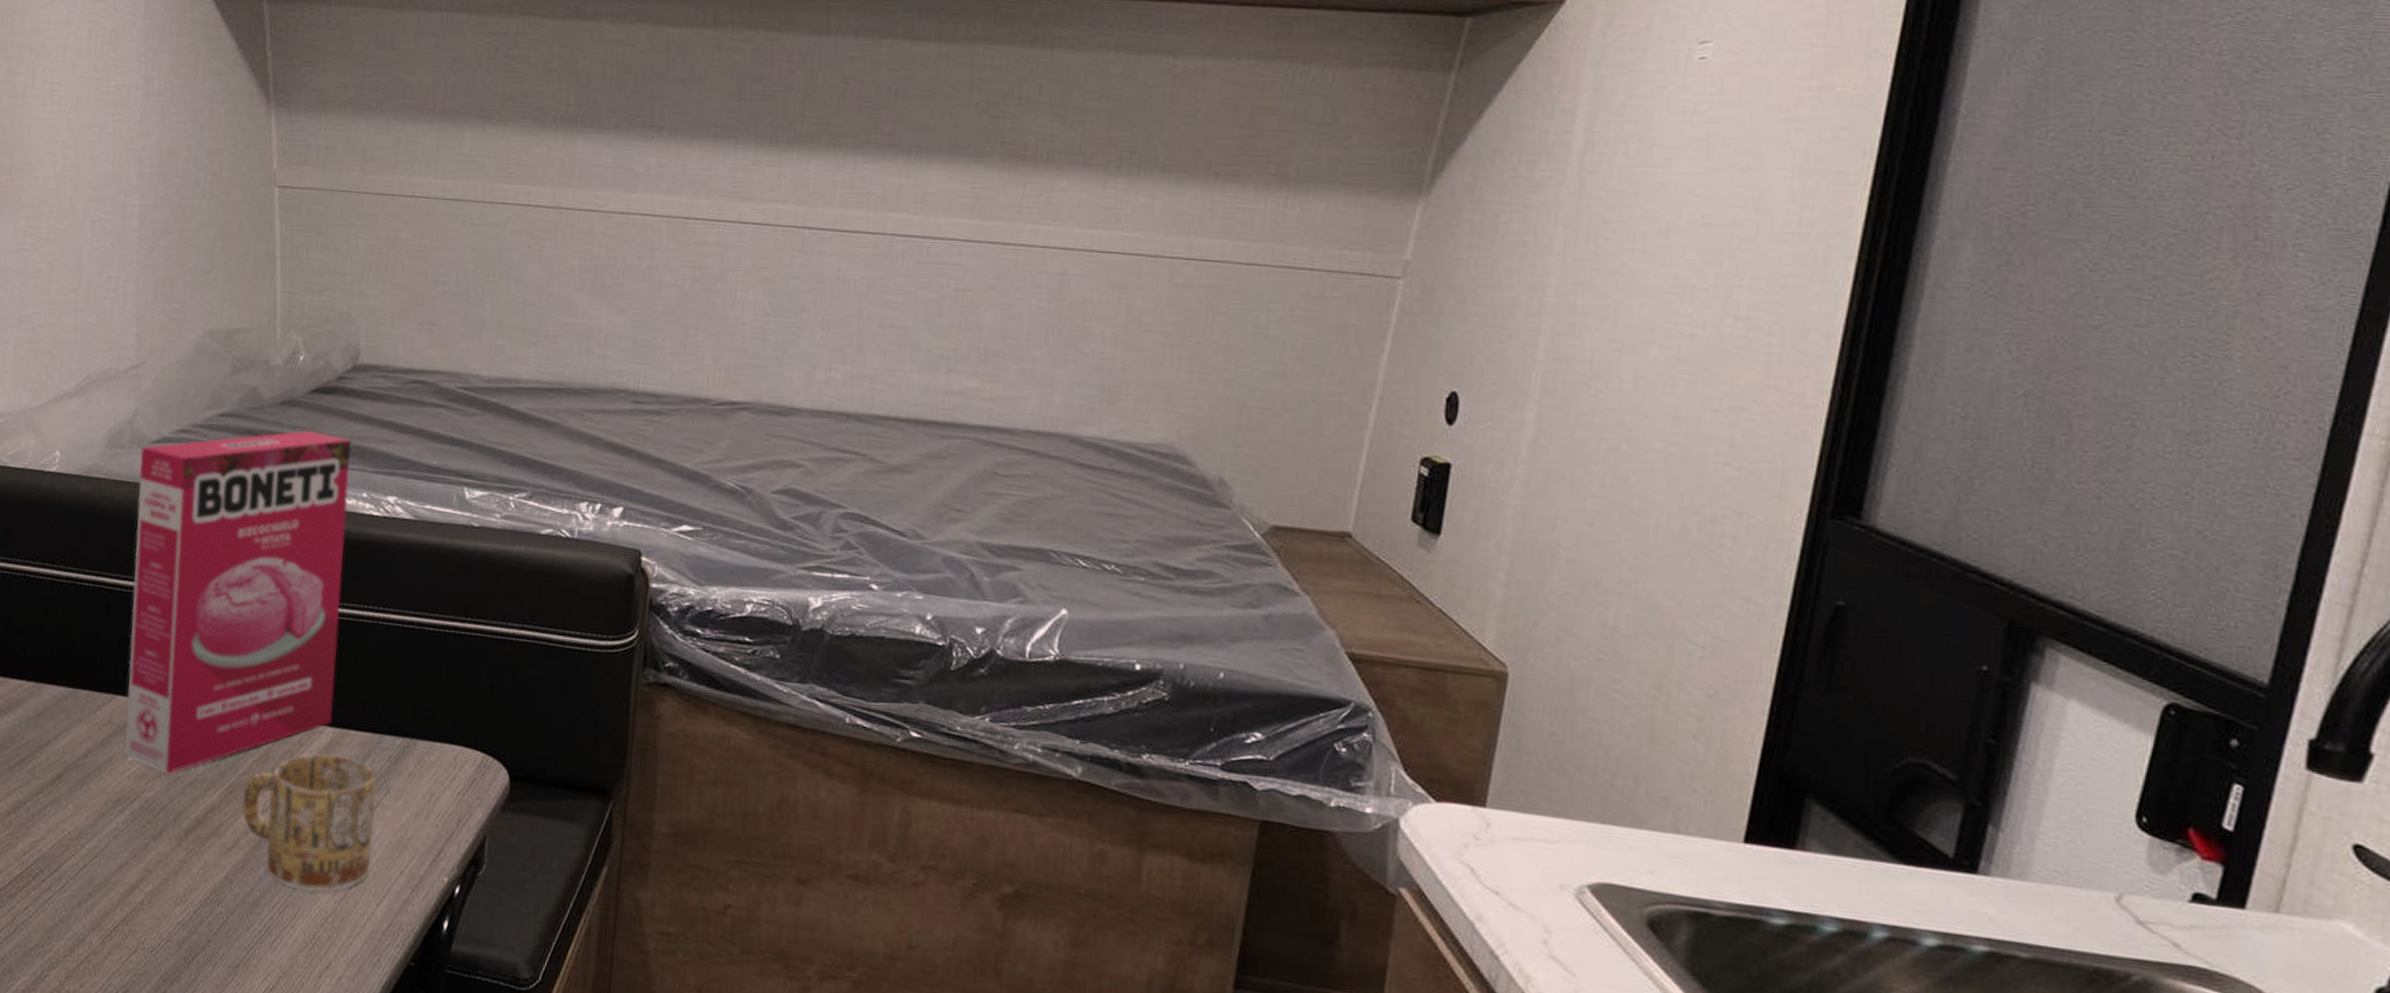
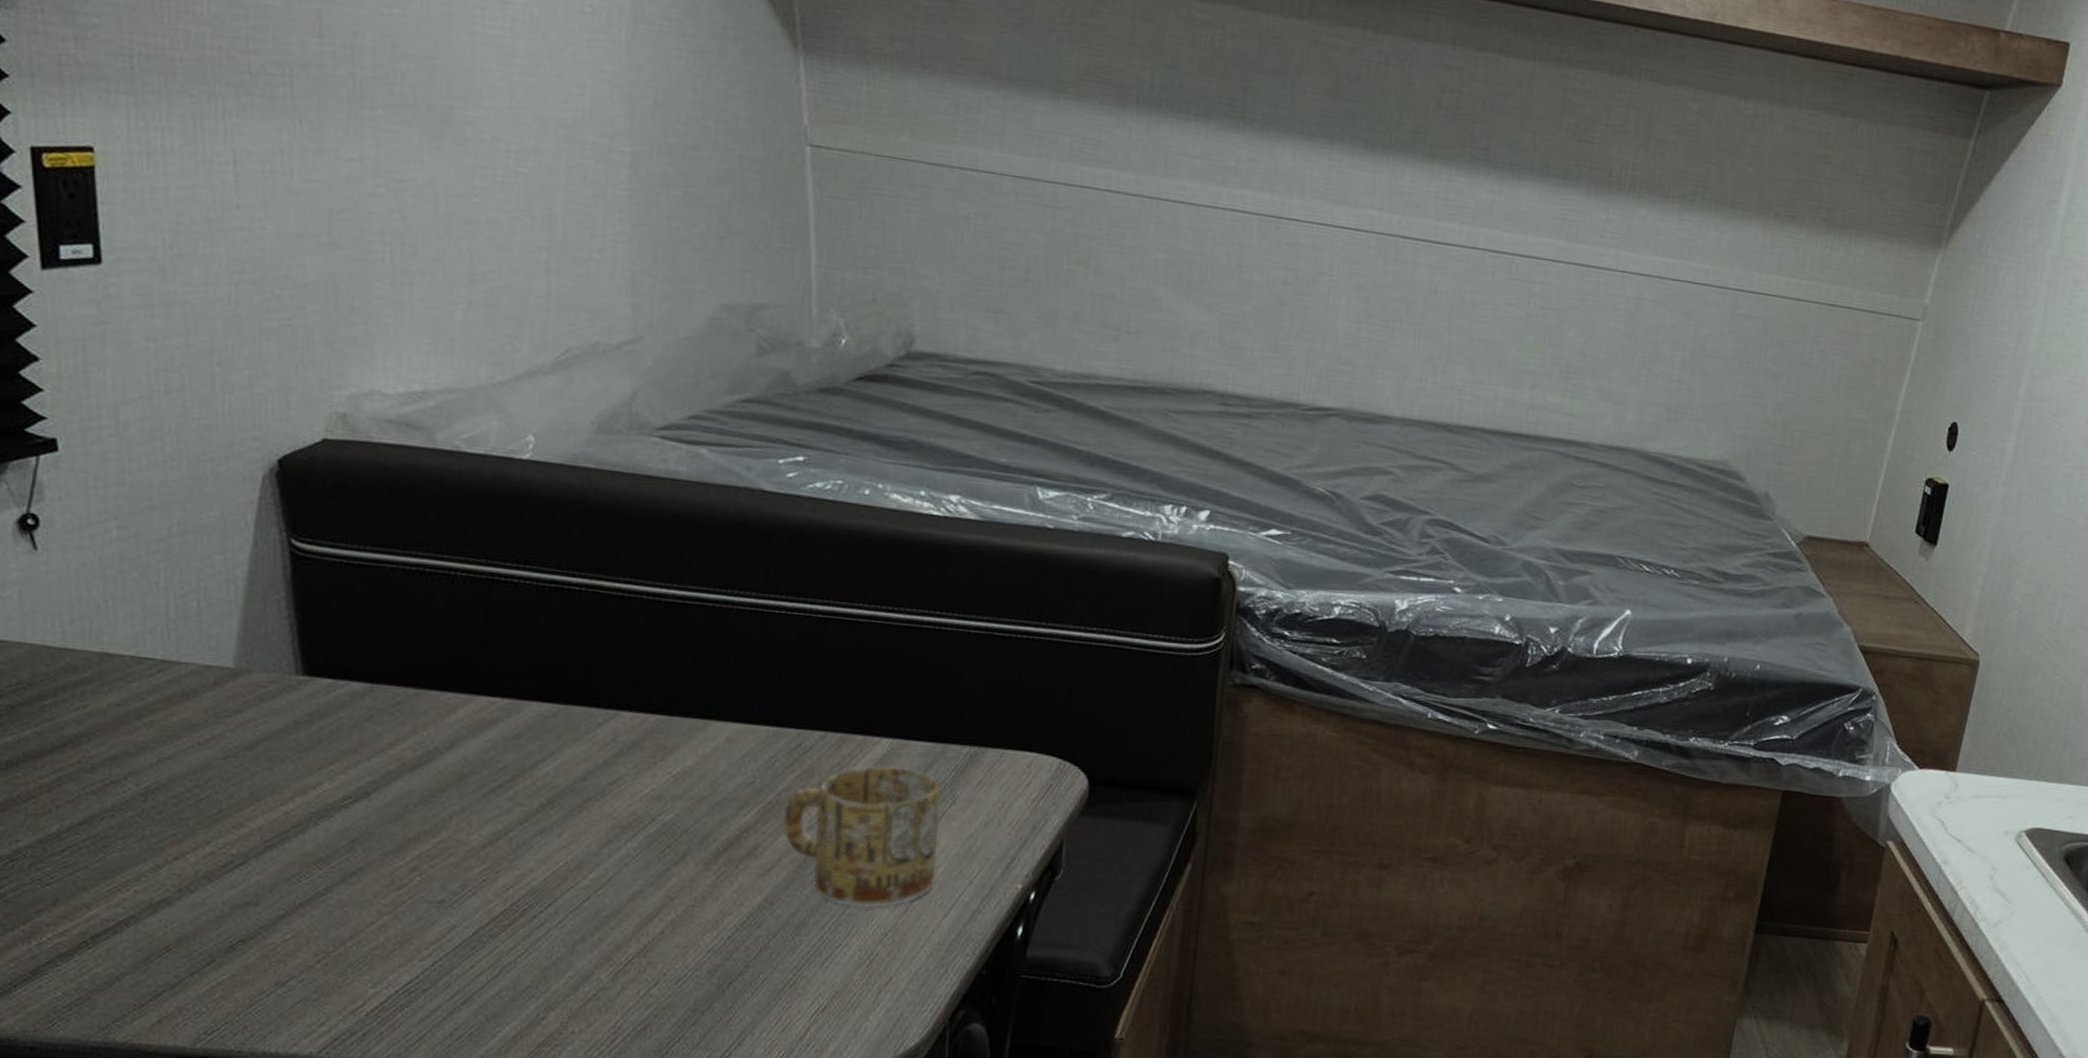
cereal box: present [124,430,352,774] -> none [633,421,907,795]

